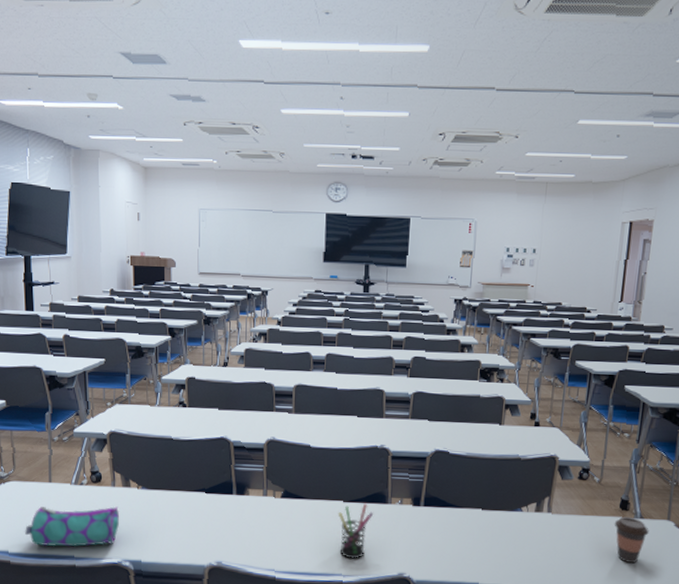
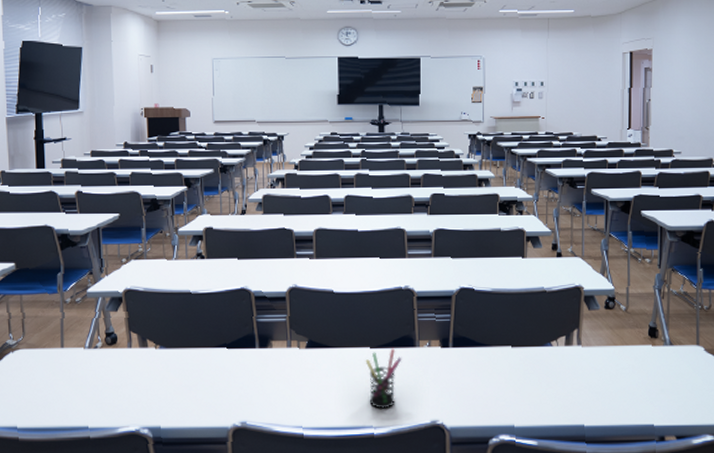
pencil case: present [25,506,120,547] -> none [35,369,137,418]
coffee cup: present [614,516,649,564] -> none [644,344,680,393]

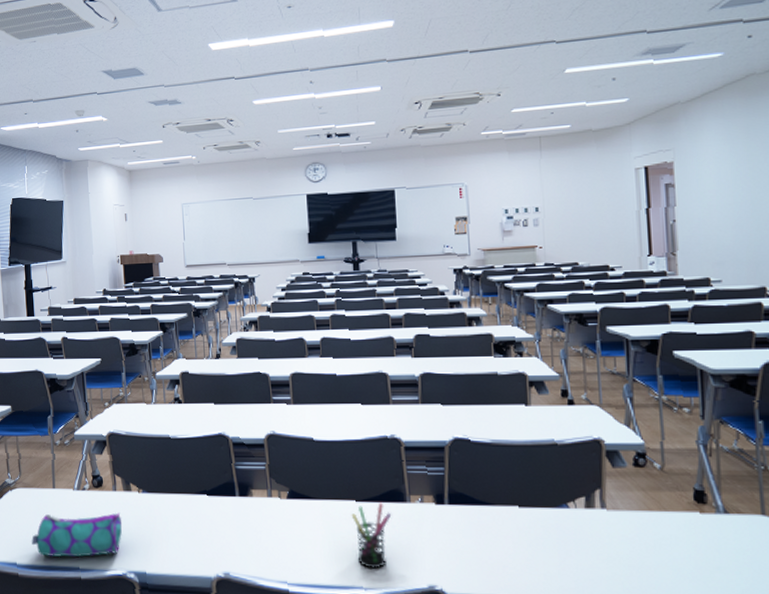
pencil case: none [35,369,137,418] -> present [31,512,123,557]

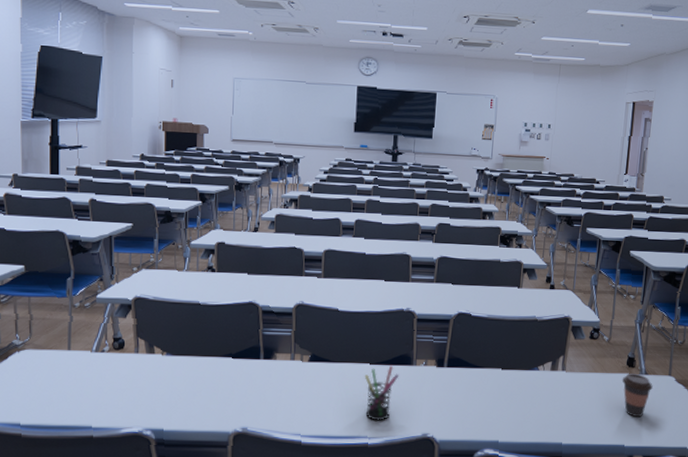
pencil case: present [31,512,123,557] -> none [39,374,143,417]
coffee cup: none [690,511,740,572] -> present [622,373,653,418]

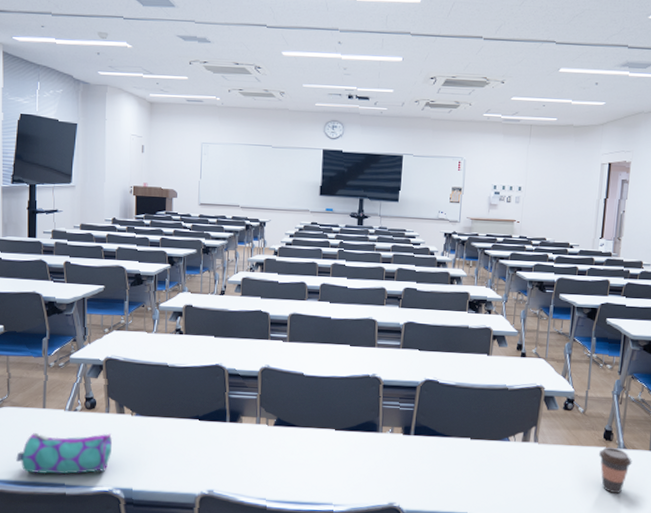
pencil case: none [39,374,143,417] -> present [16,433,113,474]
pen holder: present [364,365,399,421] -> none [329,432,365,488]

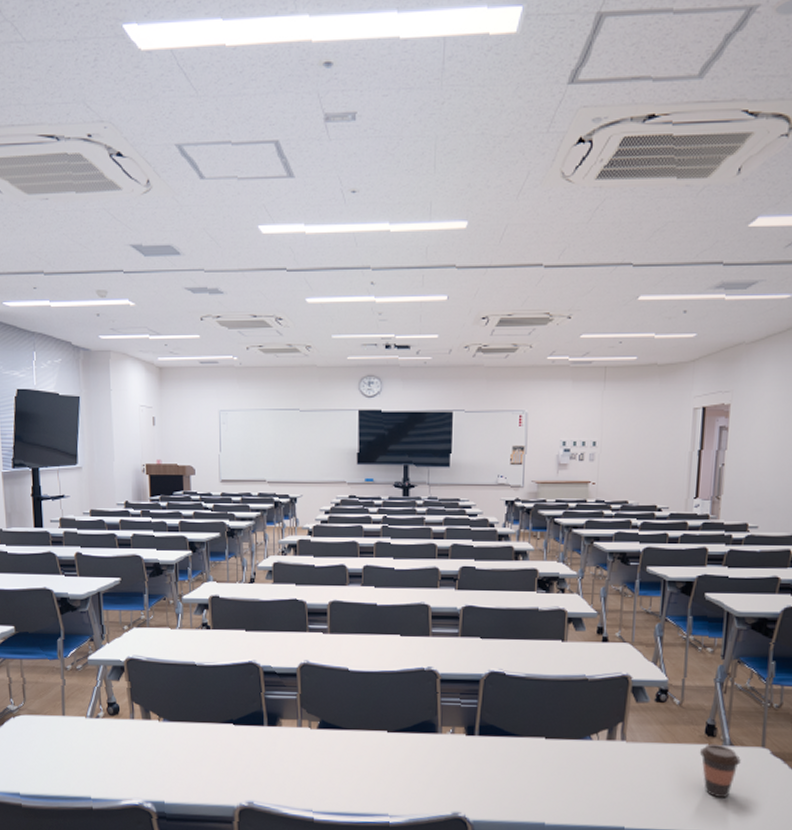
pencil case: present [16,433,113,474] -> none [37,741,140,787]

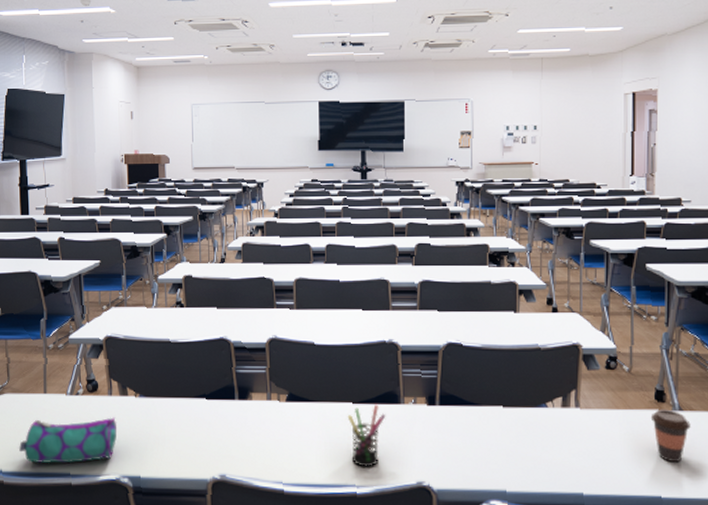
pencil case: none [37,741,140,787] -> present [19,417,117,463]
pen holder: none [381,733,422,797] -> present [347,404,386,467]

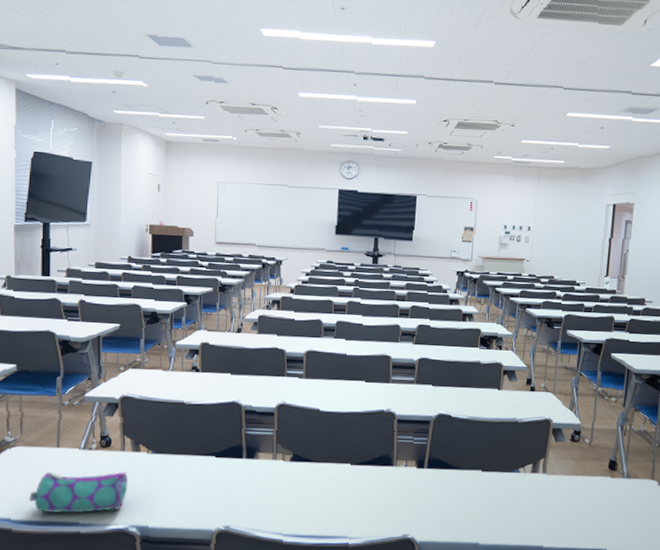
pen holder: present [347,404,386,467] -> none [345,466,380,521]
coffee cup: present [650,409,691,463] -> none [603,476,635,522]

